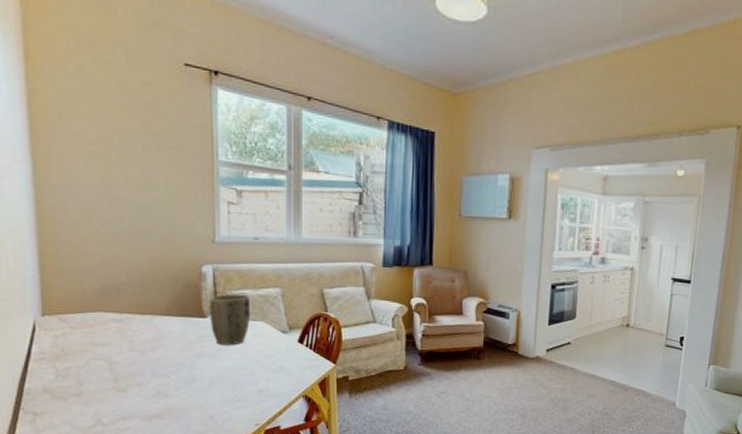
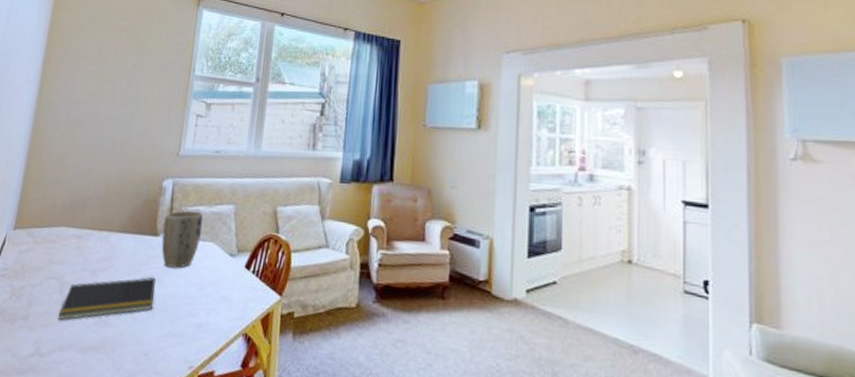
notepad: none [113,353,212,395] -> present [57,277,156,320]

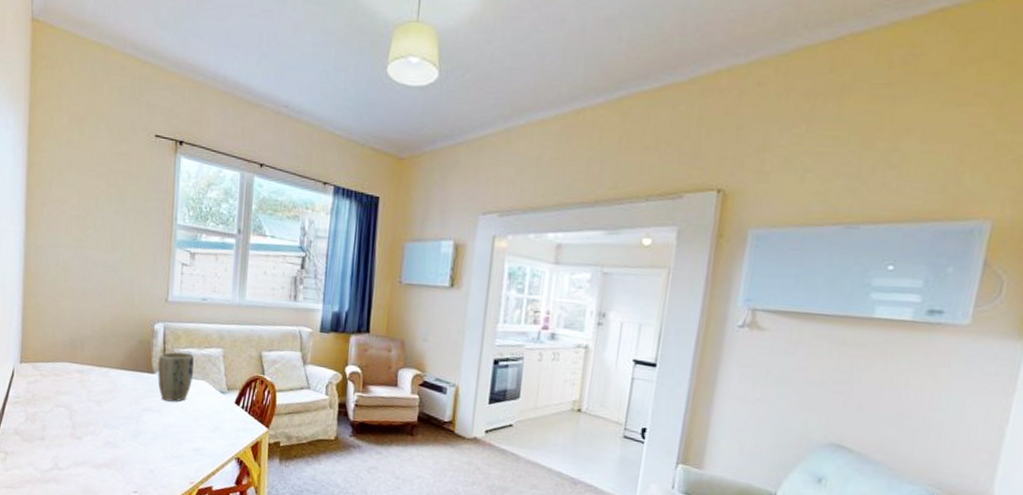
notepad: present [57,277,156,320] -> none [71,408,155,442]

